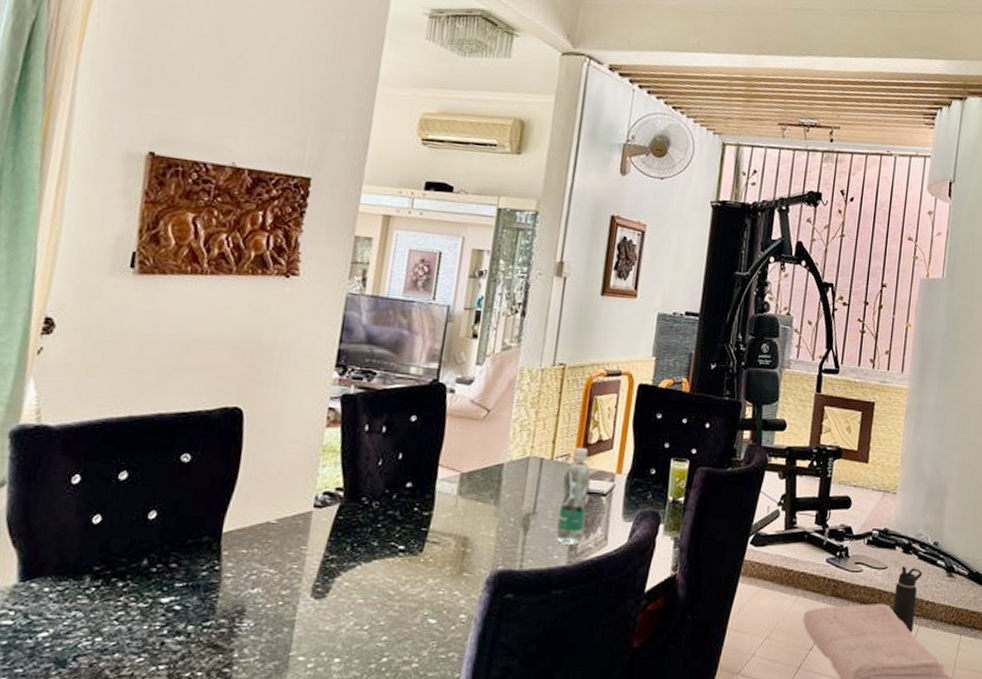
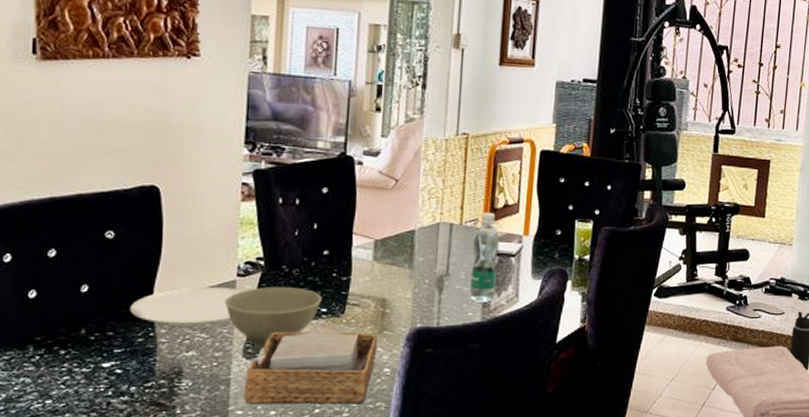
plate: none [196,517,320,559] -> present [129,287,244,325]
bowl: none [297,520,401,588] -> present [224,287,322,349]
napkin holder: none [307,569,457,654] -> present [243,332,378,404]

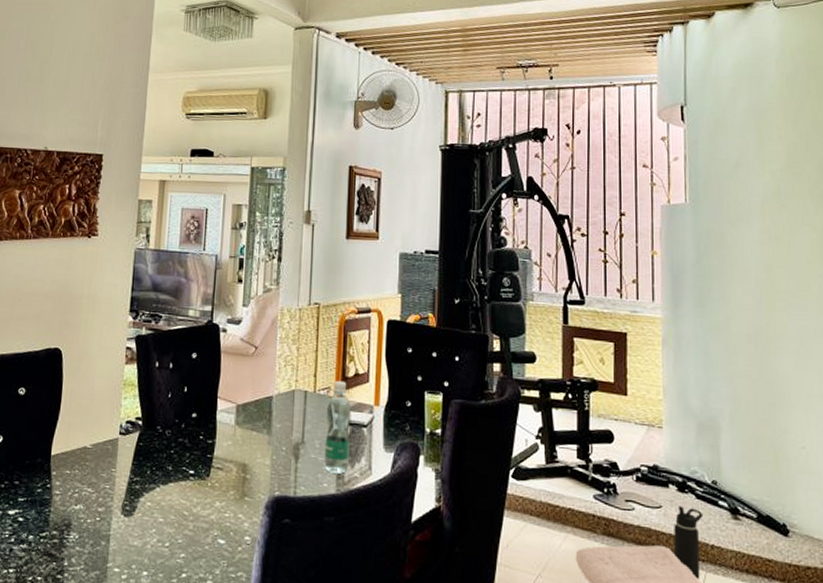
plate: present [129,287,244,325] -> none [32,443,125,480]
bowl: present [224,287,322,349] -> none [108,446,190,507]
napkin holder: present [243,332,378,404] -> none [120,490,240,572]

